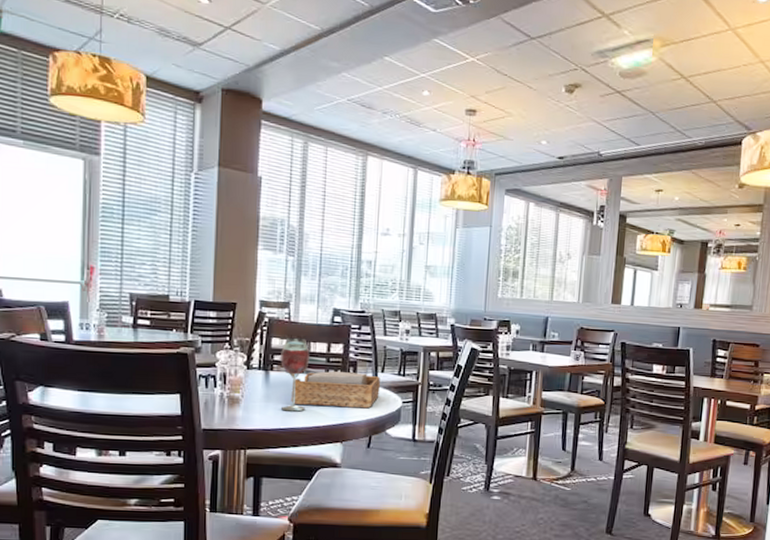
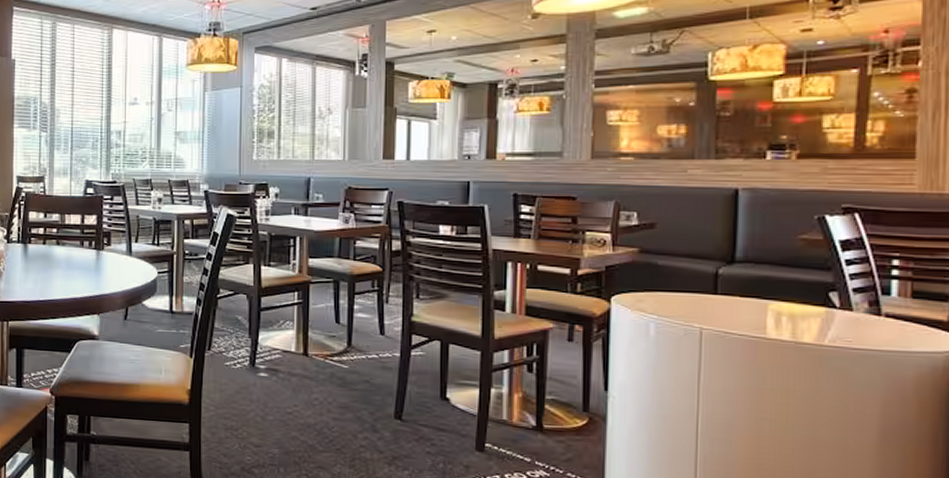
wineglass: present [280,338,310,412] -> none [38,212,65,284]
napkin holder: present [291,371,381,409] -> none [49,243,135,280]

